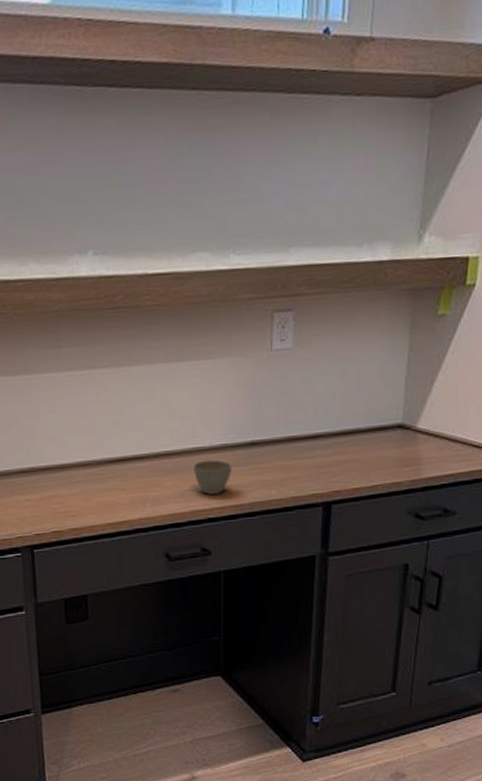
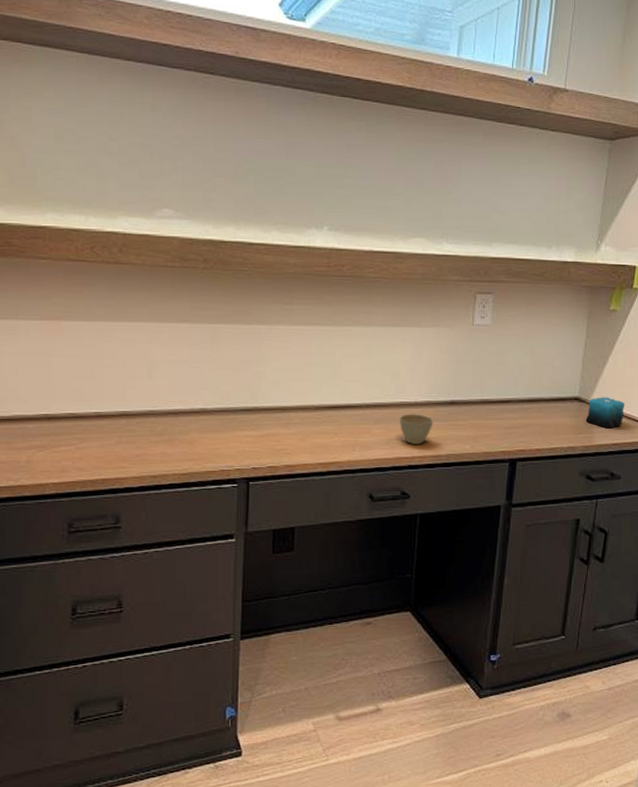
candle: none [412,420,459,458] -> present [586,397,624,429]

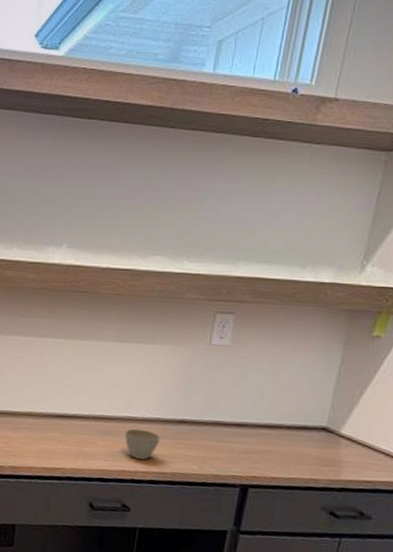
candle: present [586,397,624,429] -> none [333,429,383,464]

